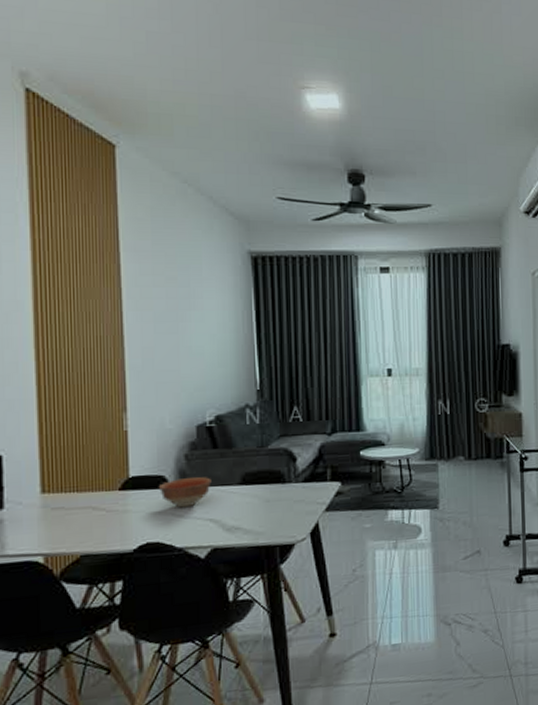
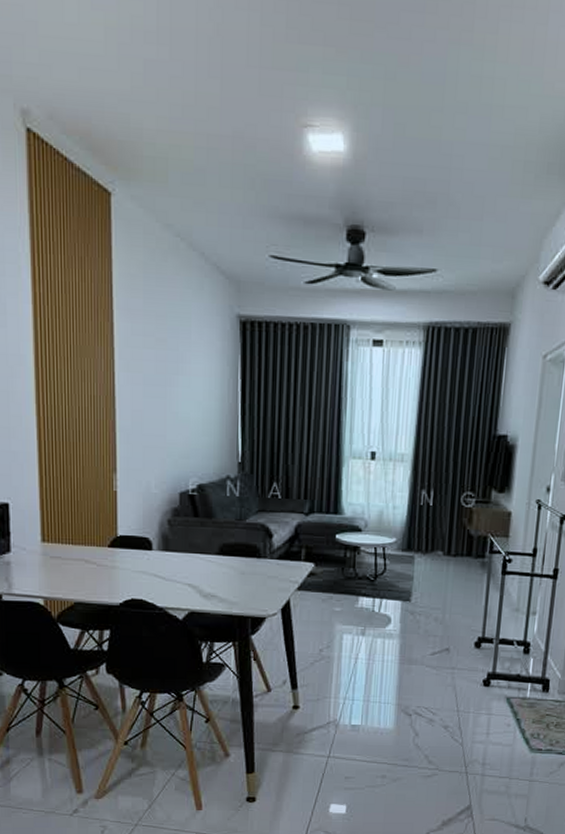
bowl: present [158,477,212,508] -> none [143,542,191,571]

